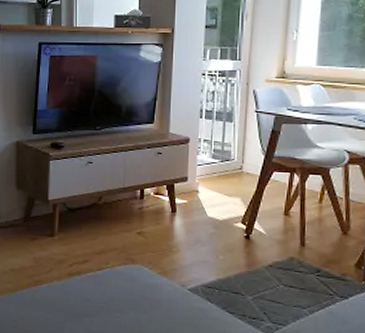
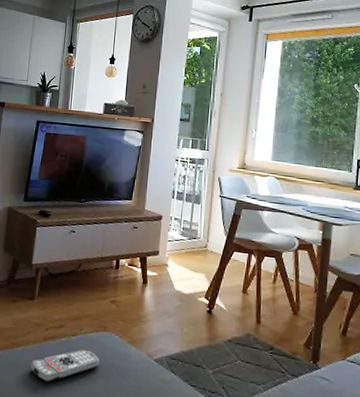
remote control: none [56,283,130,317] -> present [30,349,100,383]

